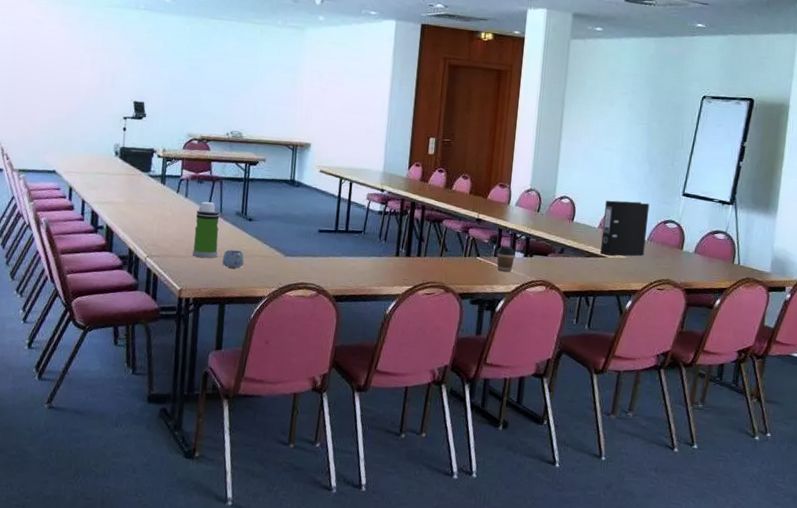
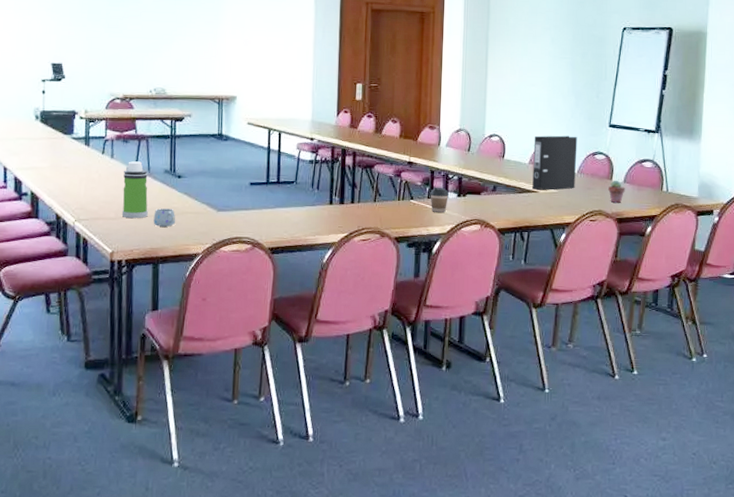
potted succulent: none [678,250,696,273] -> present [608,181,625,203]

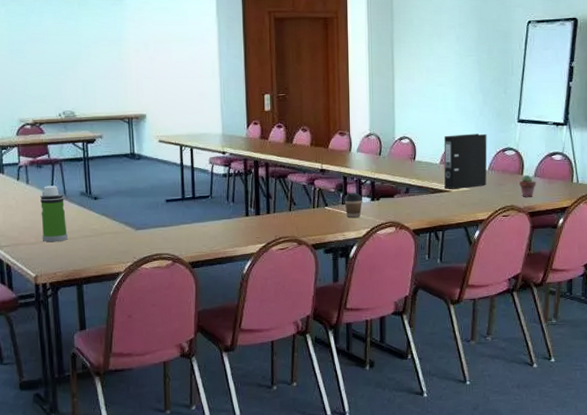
mug: present [153,208,176,227] -> none [73,230,96,248]

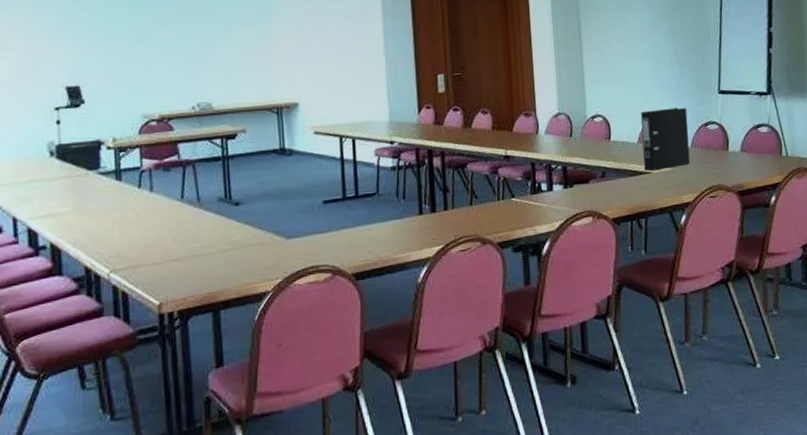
water bottle: present [40,186,68,242] -> none [167,191,202,261]
coffee cup: present [344,192,362,217] -> none [533,180,554,209]
potted succulent: present [519,175,536,197] -> none [725,151,744,175]

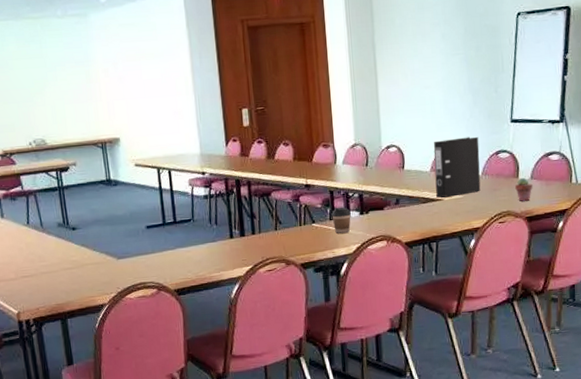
coffee cup: none [533,180,554,209] -> present [331,207,351,234]
potted succulent: none [725,151,744,175] -> present [515,178,533,201]

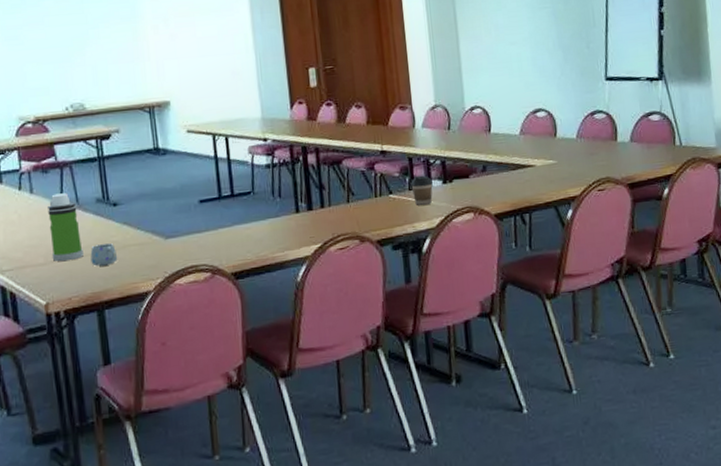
water bottle: none [17,218,48,277] -> present [48,193,83,262]
mug: none [54,262,78,282] -> present [90,243,118,266]
binder: present [433,136,481,198] -> none [522,96,576,164]
potted succulent: present [515,178,533,201] -> none [614,141,634,167]

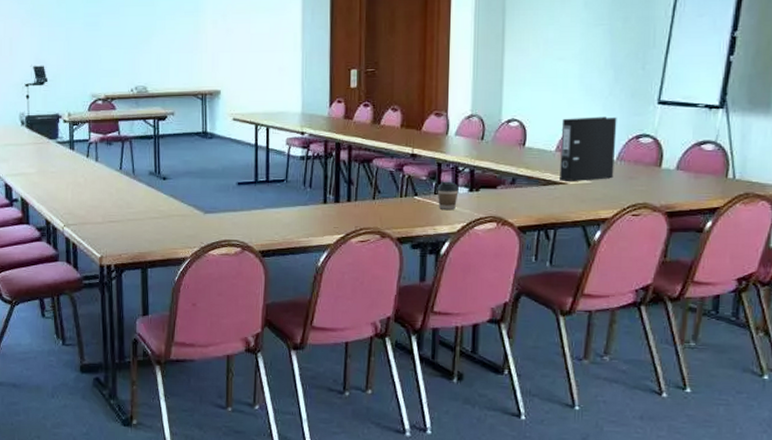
water bottle: present [48,193,83,262] -> none [108,164,134,223]
mug: present [90,243,118,266] -> none [140,212,163,230]
binder: none [522,96,576,164] -> present [560,117,617,181]

